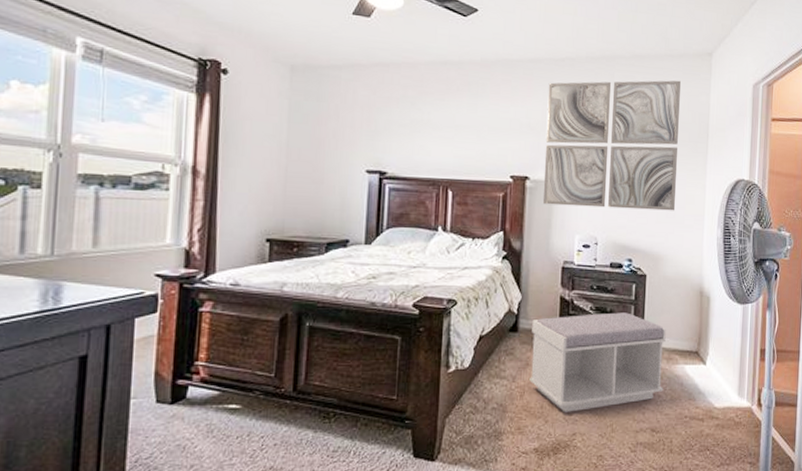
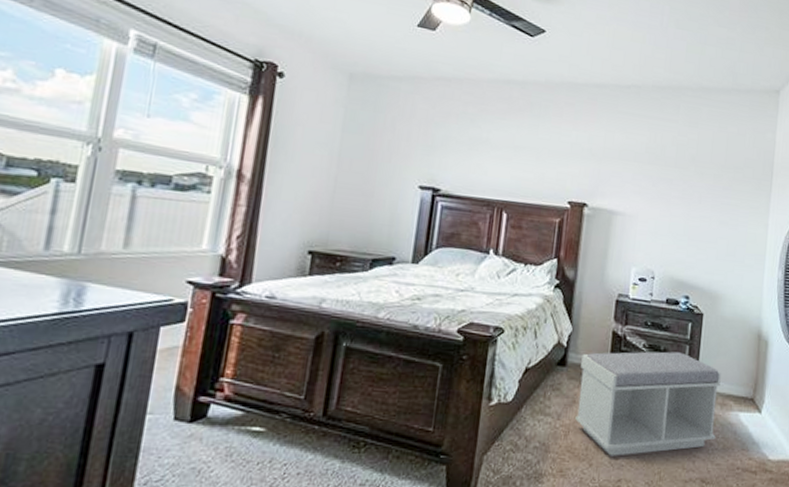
wall art: present [542,80,681,211] -> none [600,109,747,249]

